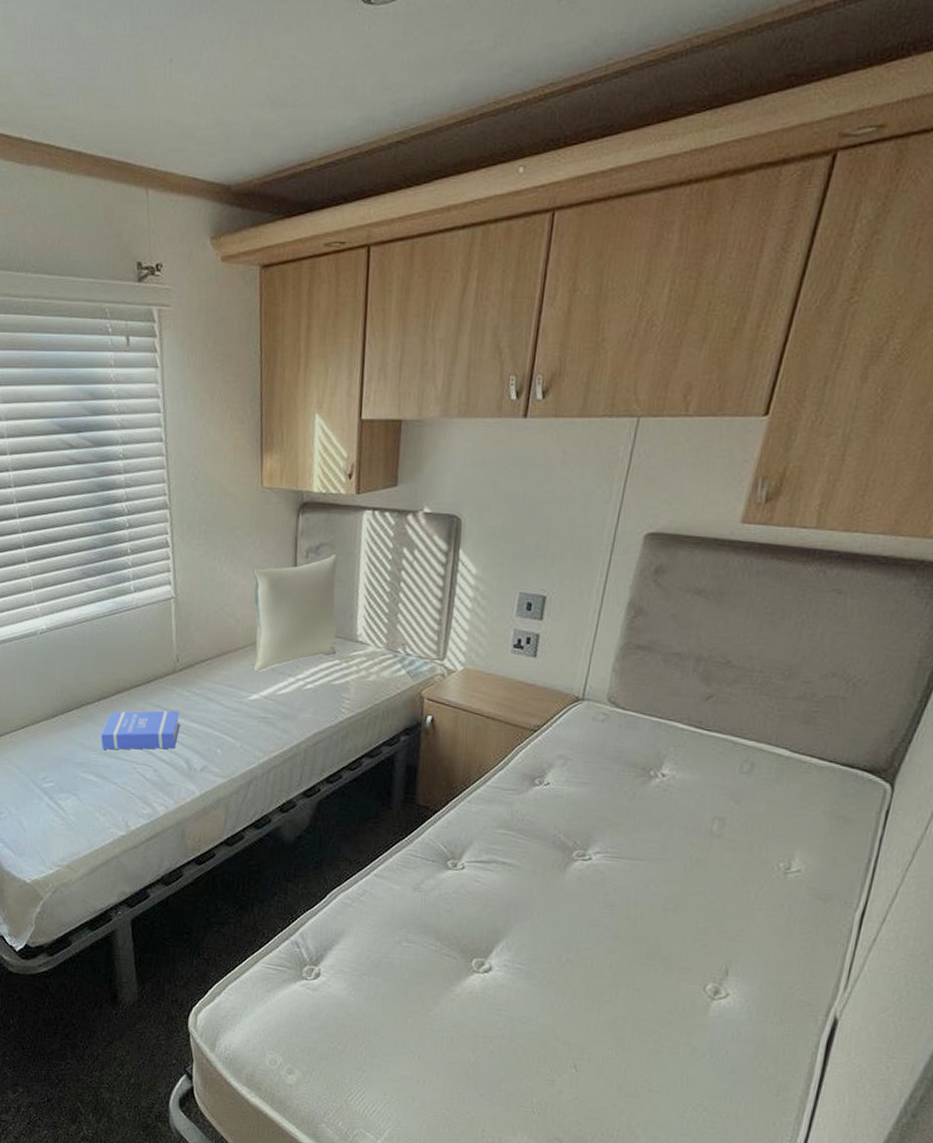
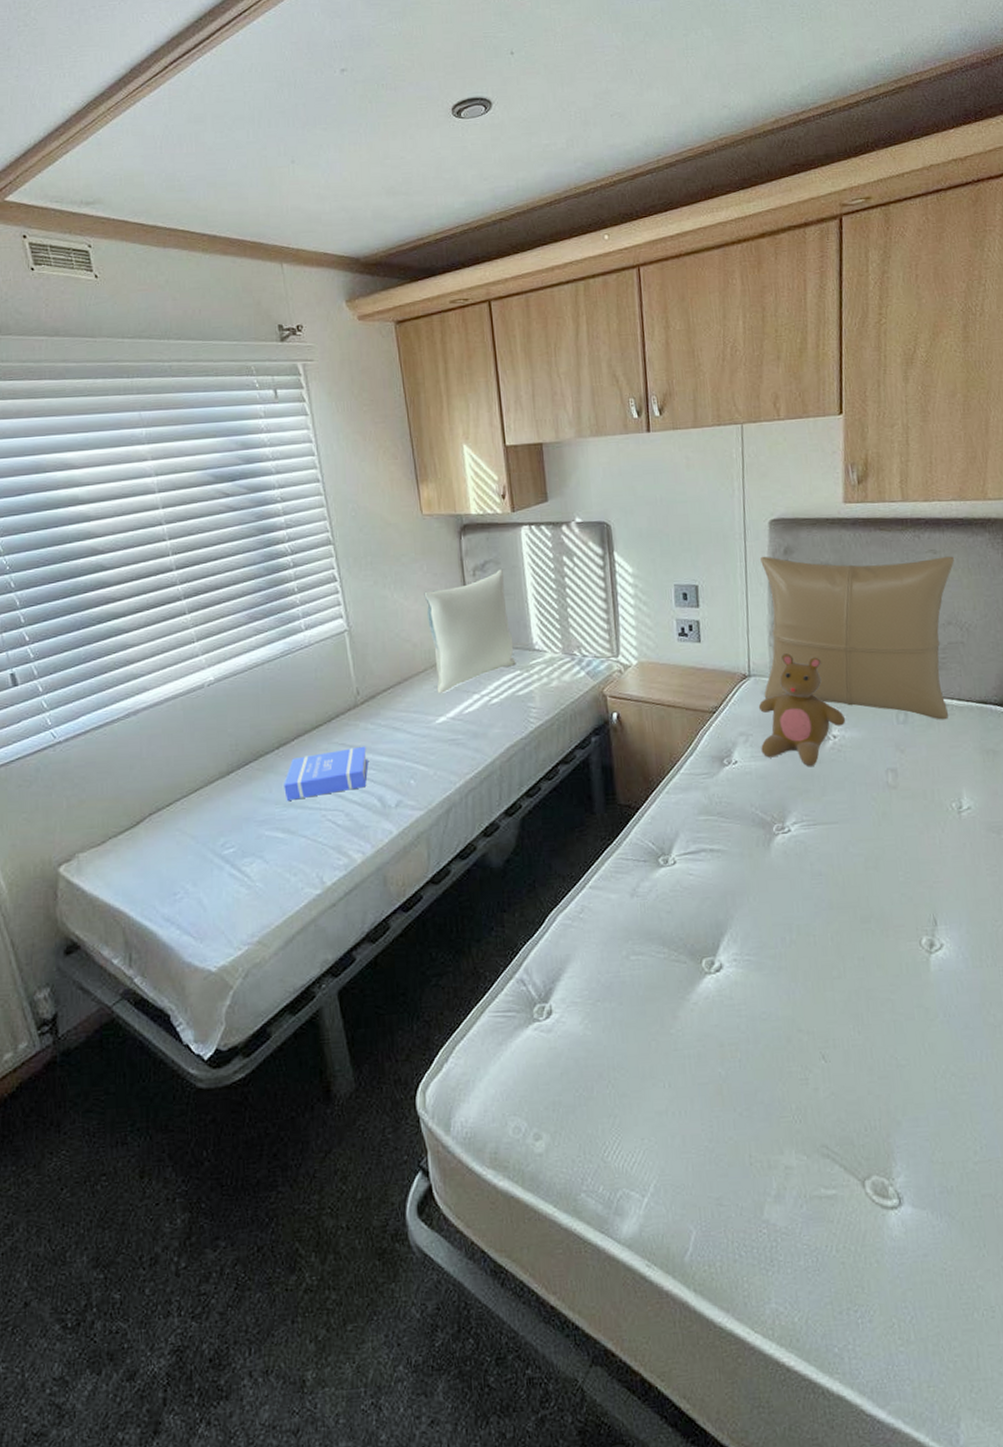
teddy bear: none [578,681,681,800] -> present [758,653,846,766]
pillow: none [594,573,862,778] -> present [760,556,954,720]

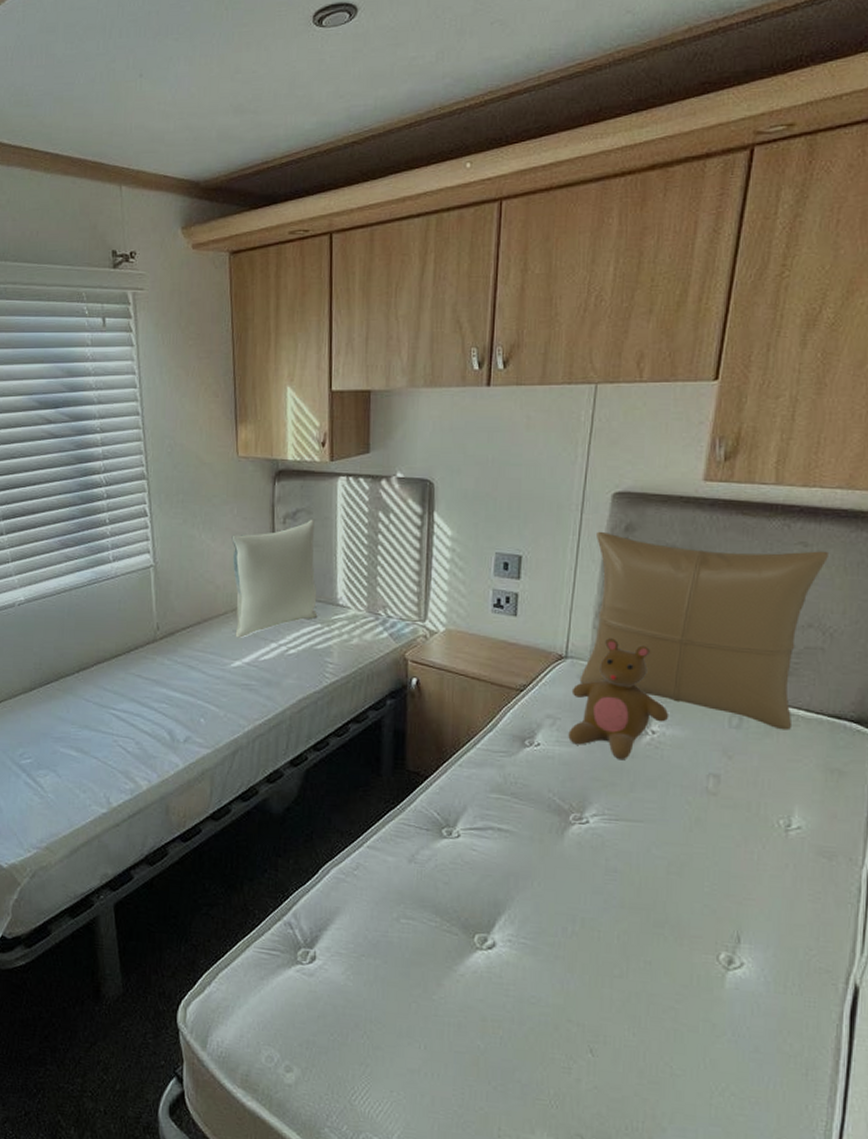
book: present [284,746,369,800] -> none [81,680,162,723]

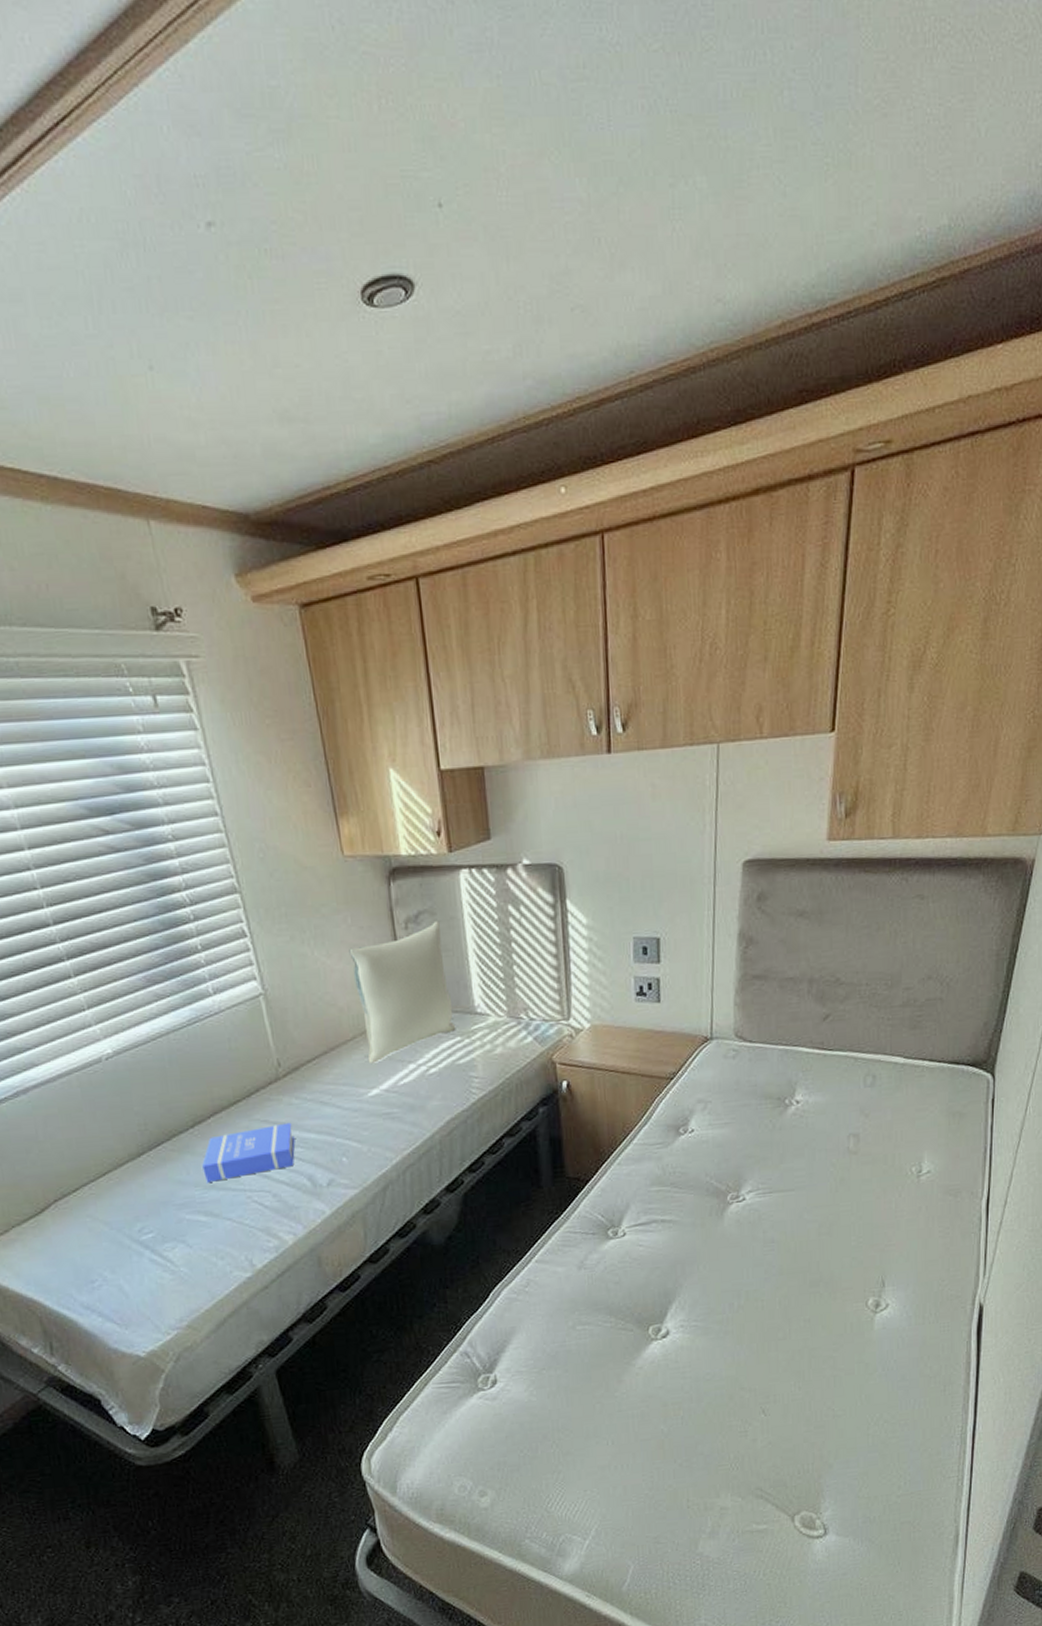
book: none [81,680,162,723] -> present [202,1122,295,1182]
teddy bear: present [568,638,669,759] -> none [719,1013,811,1133]
pillow: present [579,531,828,730] -> none [726,902,942,1083]

